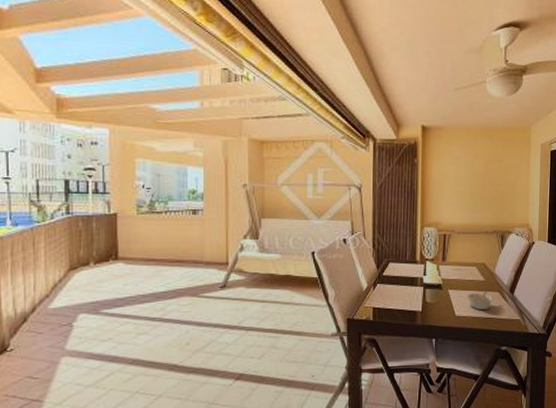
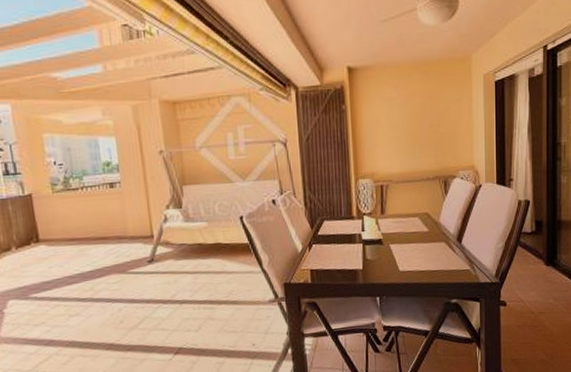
legume: present [466,290,494,310] -> none [410,241,440,263]

